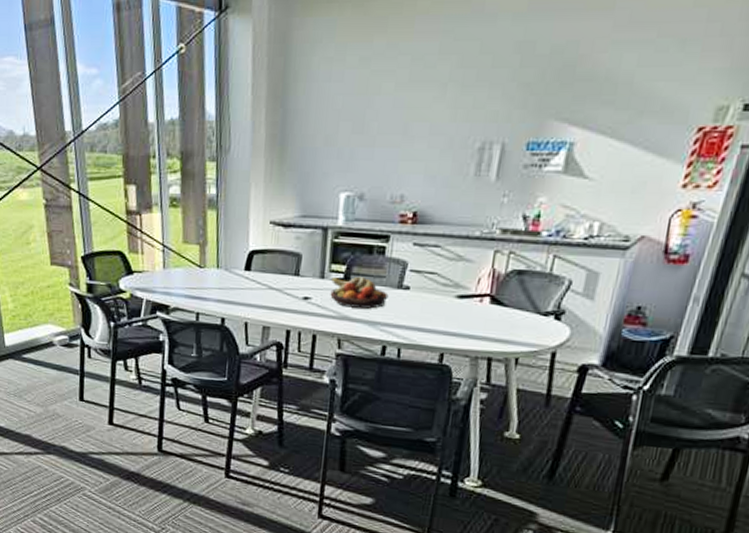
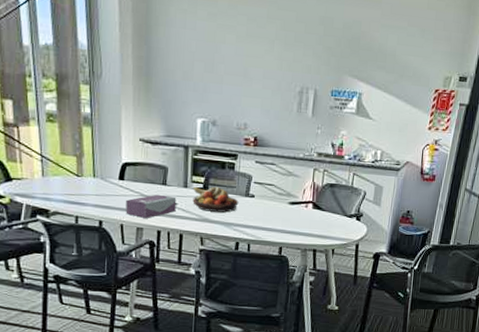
tissue box: none [251,287,311,316] -> present [125,194,177,218]

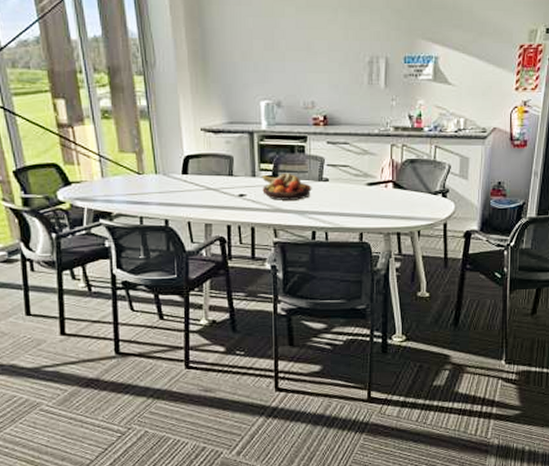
tissue box: present [125,194,177,218] -> none [192,186,245,213]

